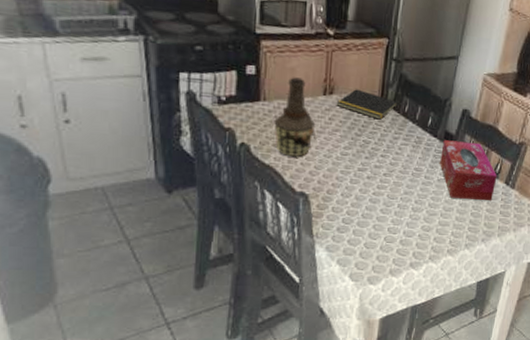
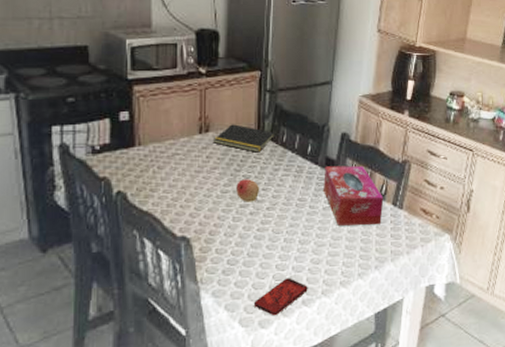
bottle: present [274,77,316,157] -> none [150,119,195,200]
fruit: none [356,144,379,167] -> present [236,179,260,202]
smartphone: none [365,241,417,275] -> present [254,278,308,316]

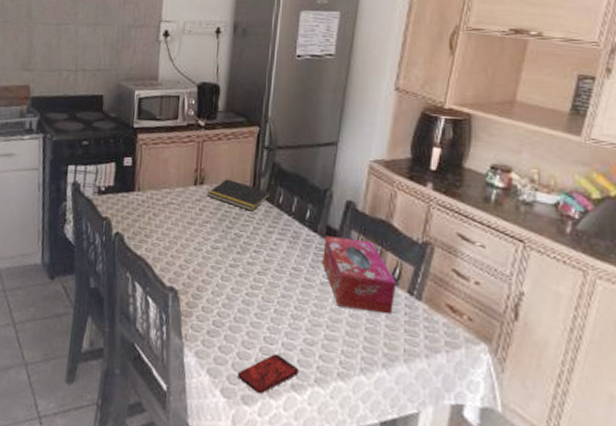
fruit: present [236,179,260,202] -> none [227,237,252,264]

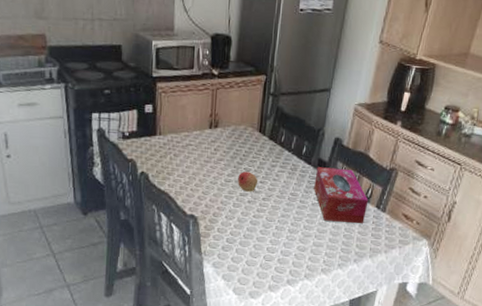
notepad: present [206,179,271,212] -> none [220,122,275,149]
fruit: none [227,237,252,264] -> present [238,171,258,192]
smartphone: present [238,353,299,395] -> none [247,259,293,290]

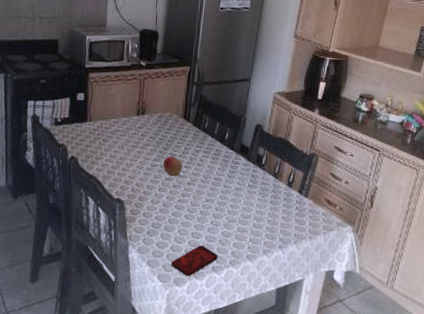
smartphone: none [247,259,293,290] -> present [171,245,218,277]
tissue box: present [314,167,369,223] -> none [237,152,291,208]

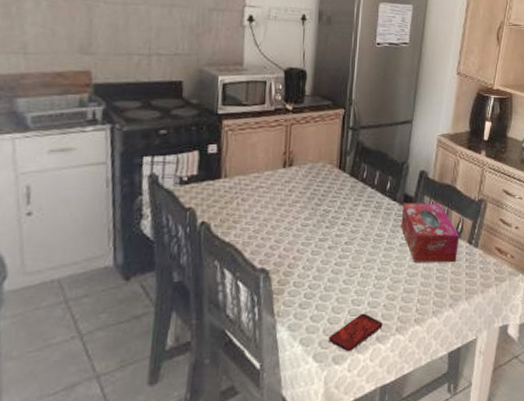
fruit: present [163,156,183,177] -> none [316,213,339,236]
tissue box: none [237,152,291,208] -> present [401,203,460,262]

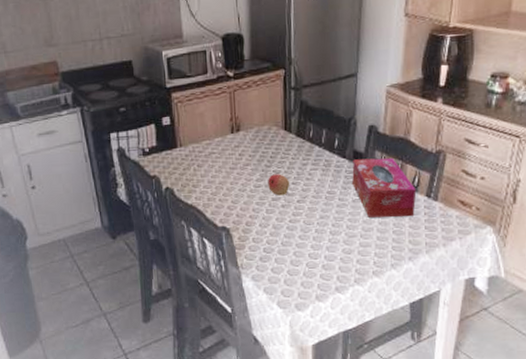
fruit: none [316,213,339,236] -> present [268,174,290,196]
smartphone: present [329,313,383,352] -> none [290,266,341,301]

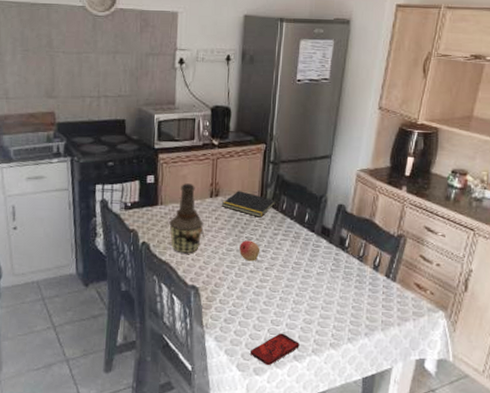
bottle: none [191,121,230,194] -> present [169,183,205,253]
notepad: none [243,122,302,149] -> present [221,191,276,218]
smartphone: none [290,266,341,301] -> present [250,333,300,366]
tissue box: present [352,157,417,218] -> none [318,234,377,293]

